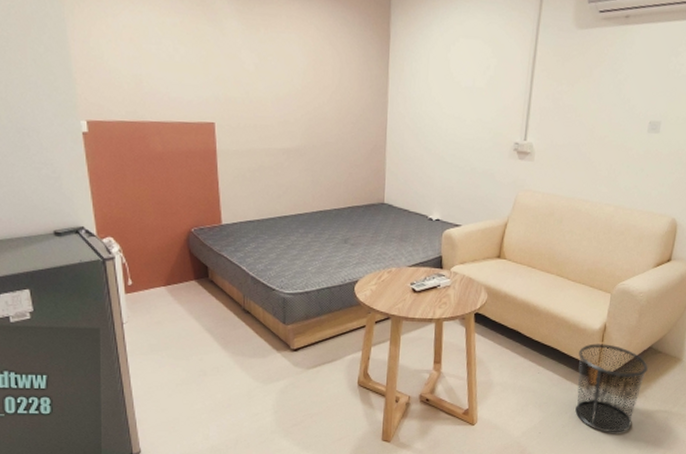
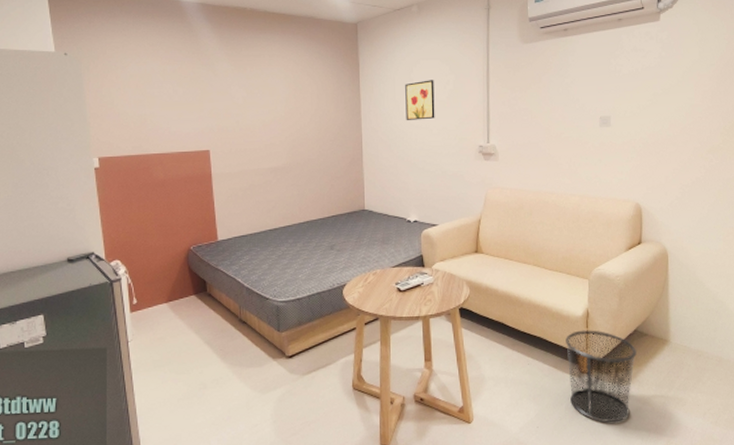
wall art: none [437,62,473,108] -> present [405,80,435,120]

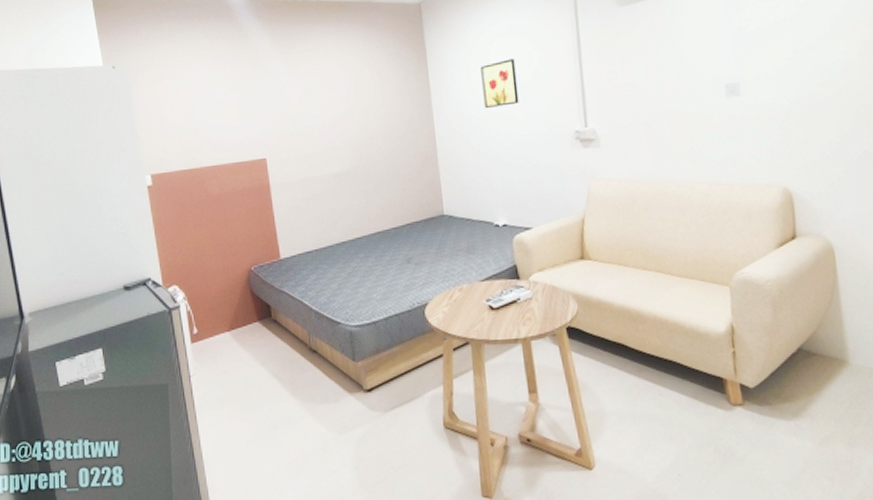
waste bin: present [565,330,637,423] -> none [706,350,804,470]

